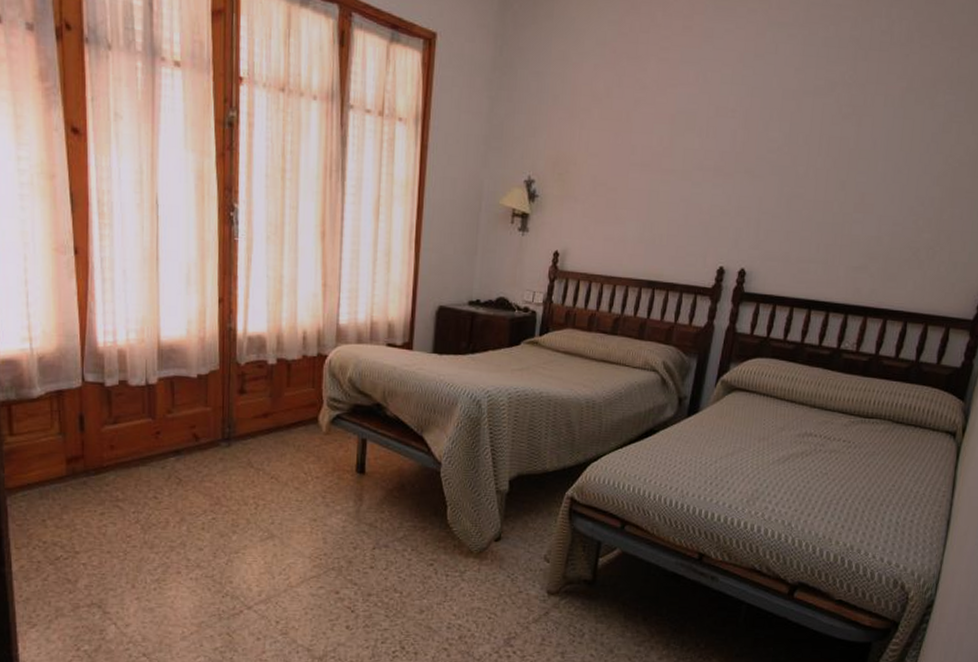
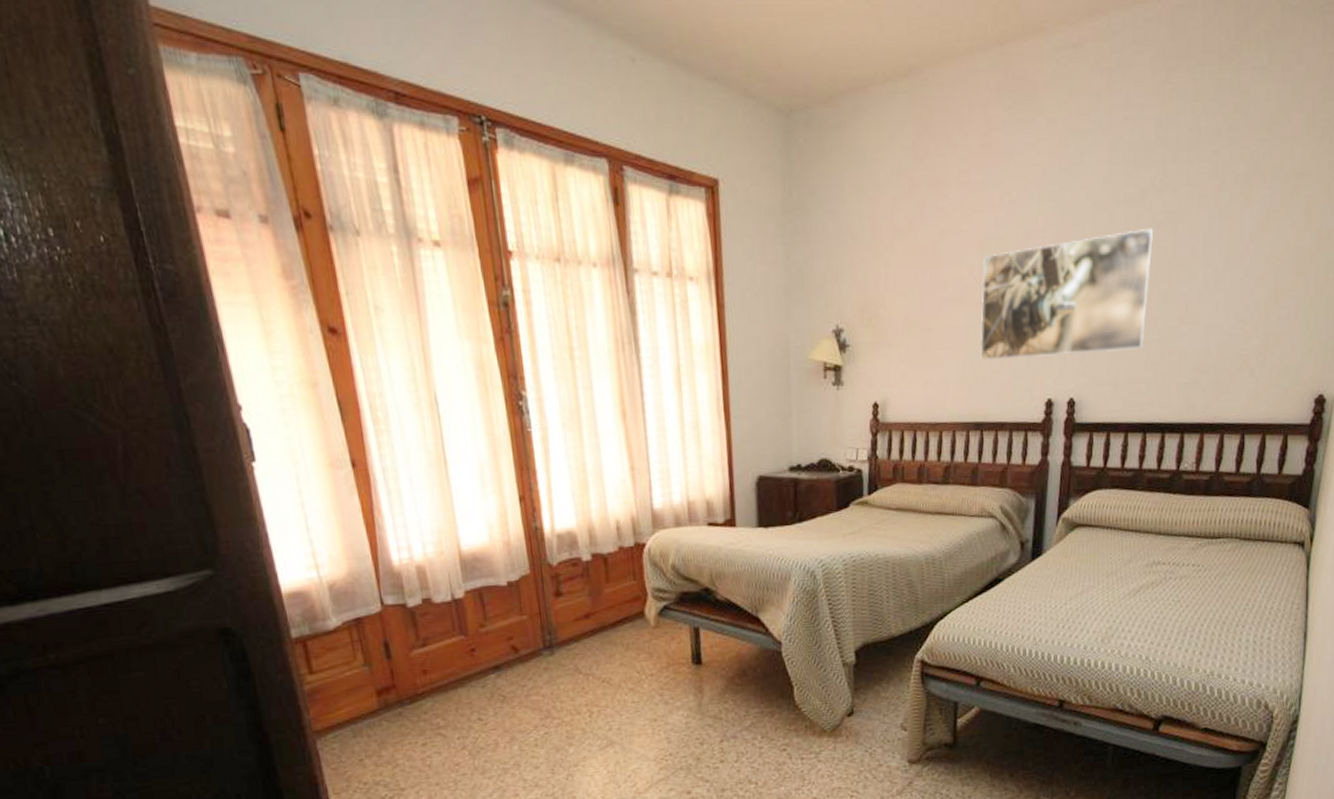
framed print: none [660,118,839,231] -> present [980,228,1154,361]

